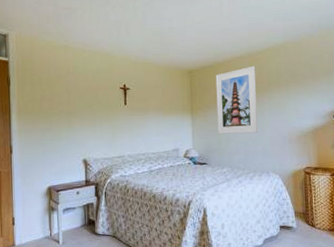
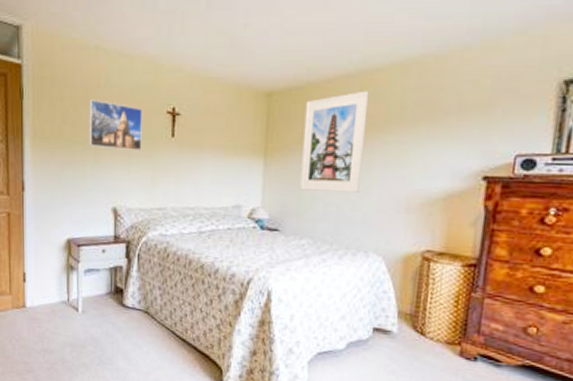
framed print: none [61,82,103,117] -> present [89,99,143,152]

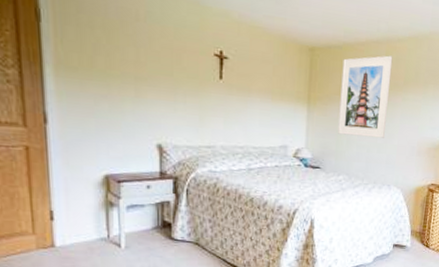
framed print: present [89,99,143,152] -> none [126,32,188,91]

